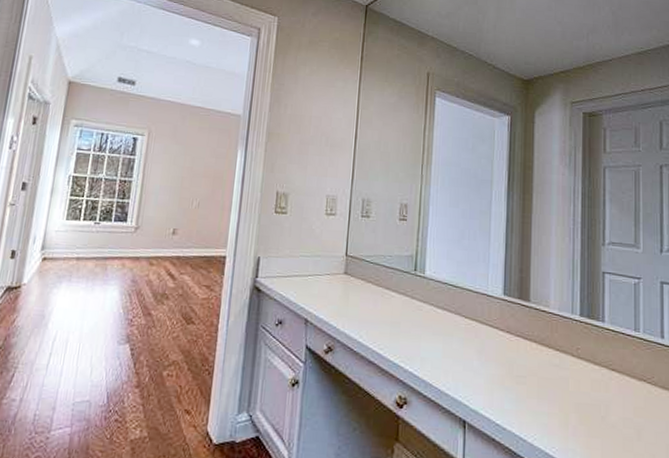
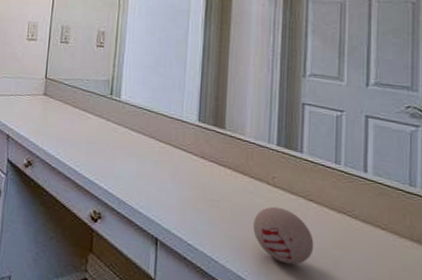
decorative ball: none [560,378,617,437] -> present [253,206,314,265]

